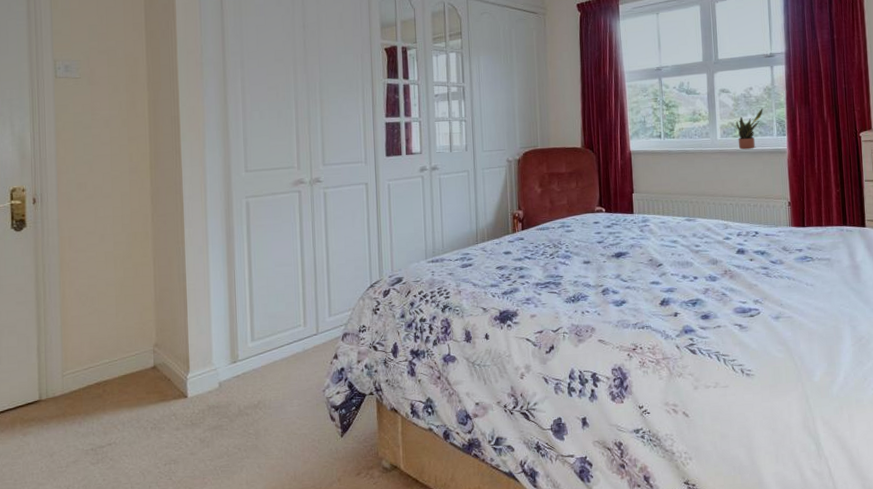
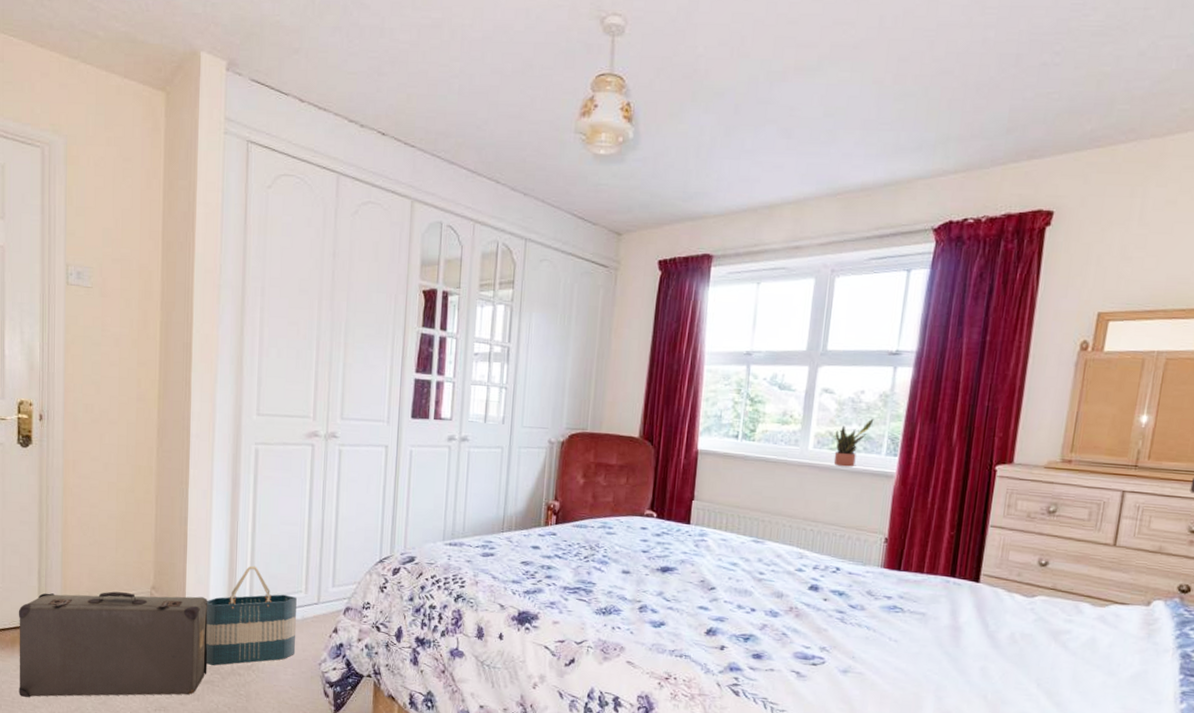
suitcase: none [17,346,215,477] -> present [18,591,208,698]
tote bag: none [210,308,300,410] -> present [206,565,297,666]

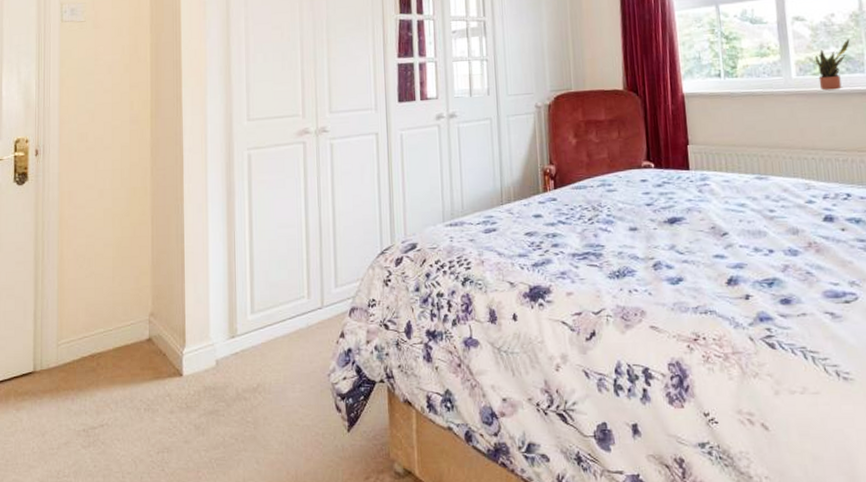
suitcase: present [18,591,208,698] -> none [13,317,211,457]
tote bag: present [206,565,297,666] -> none [208,276,303,392]

